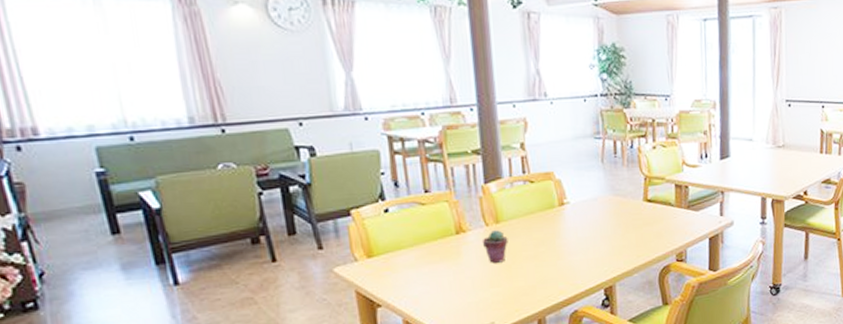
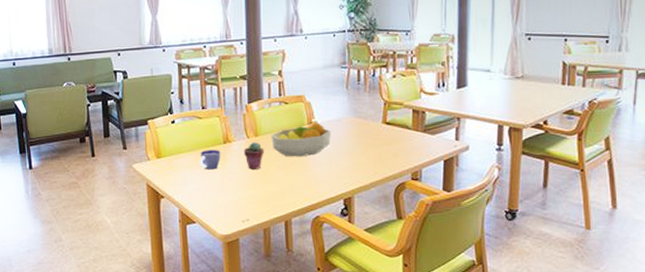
cup: none [425,242,454,268] -> present [199,150,221,170]
fruit bowl: none [515,202,588,245] -> present [271,121,332,157]

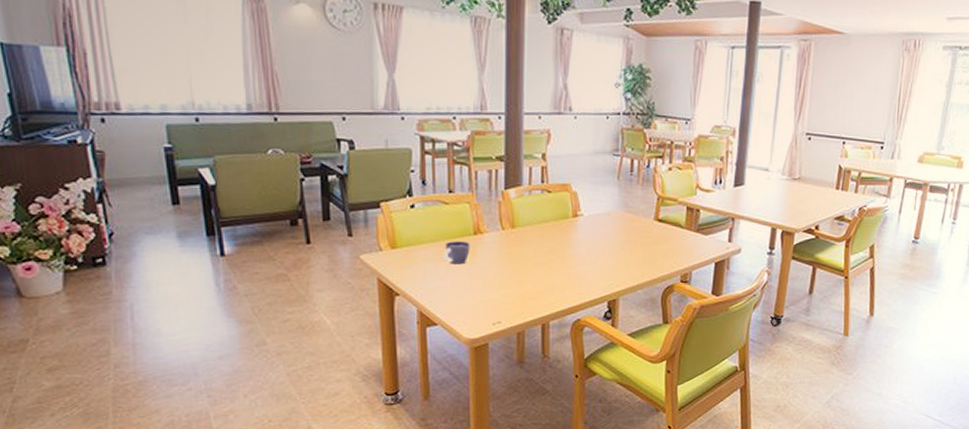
potted succulent: present [243,142,264,169] -> none [497,235,521,266]
fruit bowl: present [271,121,332,157] -> none [530,214,599,254]

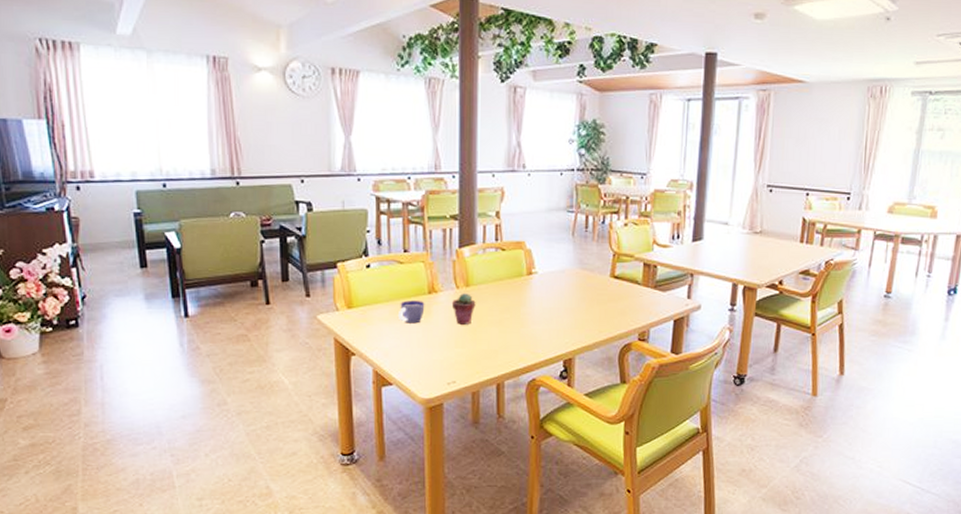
potted succulent: none [497,235,521,266] -> present [451,293,476,325]

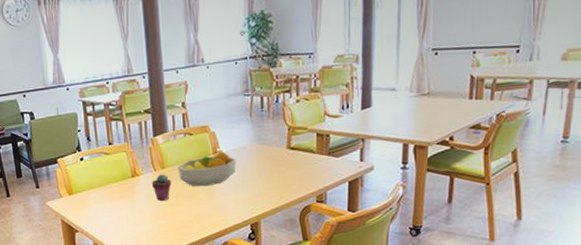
cup: present [399,300,425,324] -> none [109,184,130,203]
fruit bowl: none [484,272,554,312] -> present [177,150,237,187]

